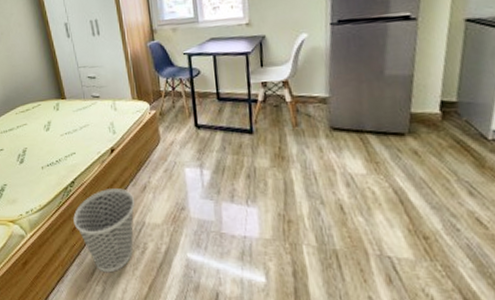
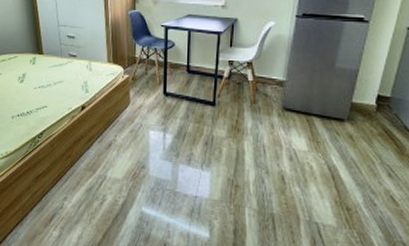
wastebasket: present [73,188,135,273] -> none [38,143,100,220]

